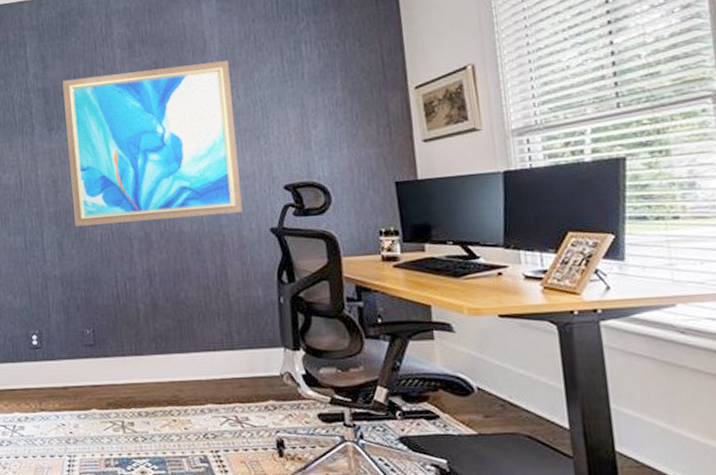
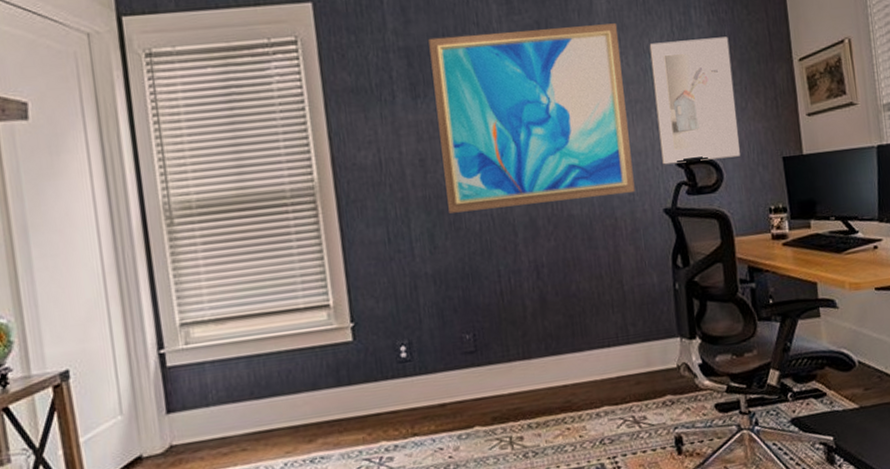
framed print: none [259,68,350,188] -> present [649,36,740,165]

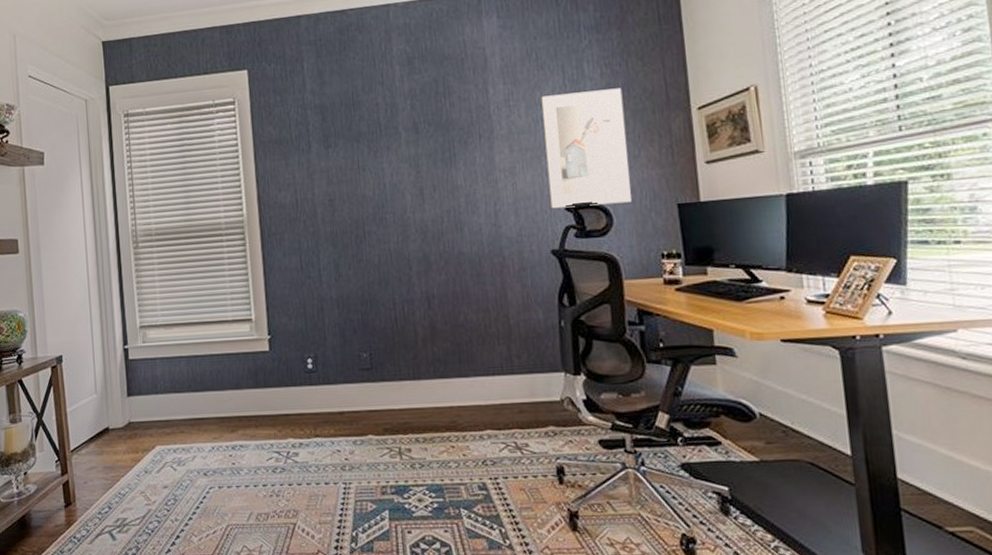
wall art: present [428,23,635,214] -> none [340,79,523,247]

